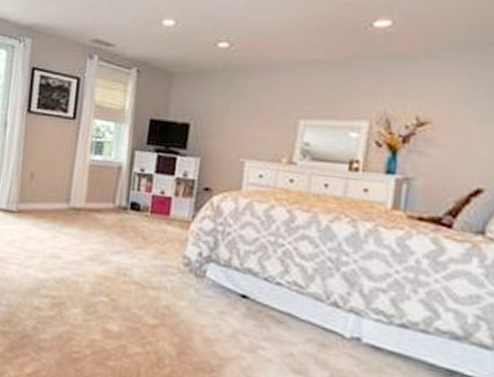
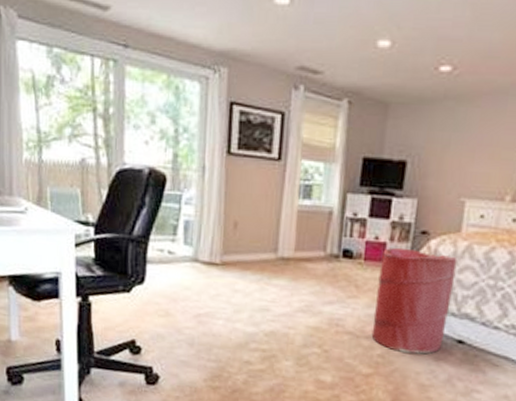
laundry hamper: none [157,202,239,308] -> present [371,247,457,354]

